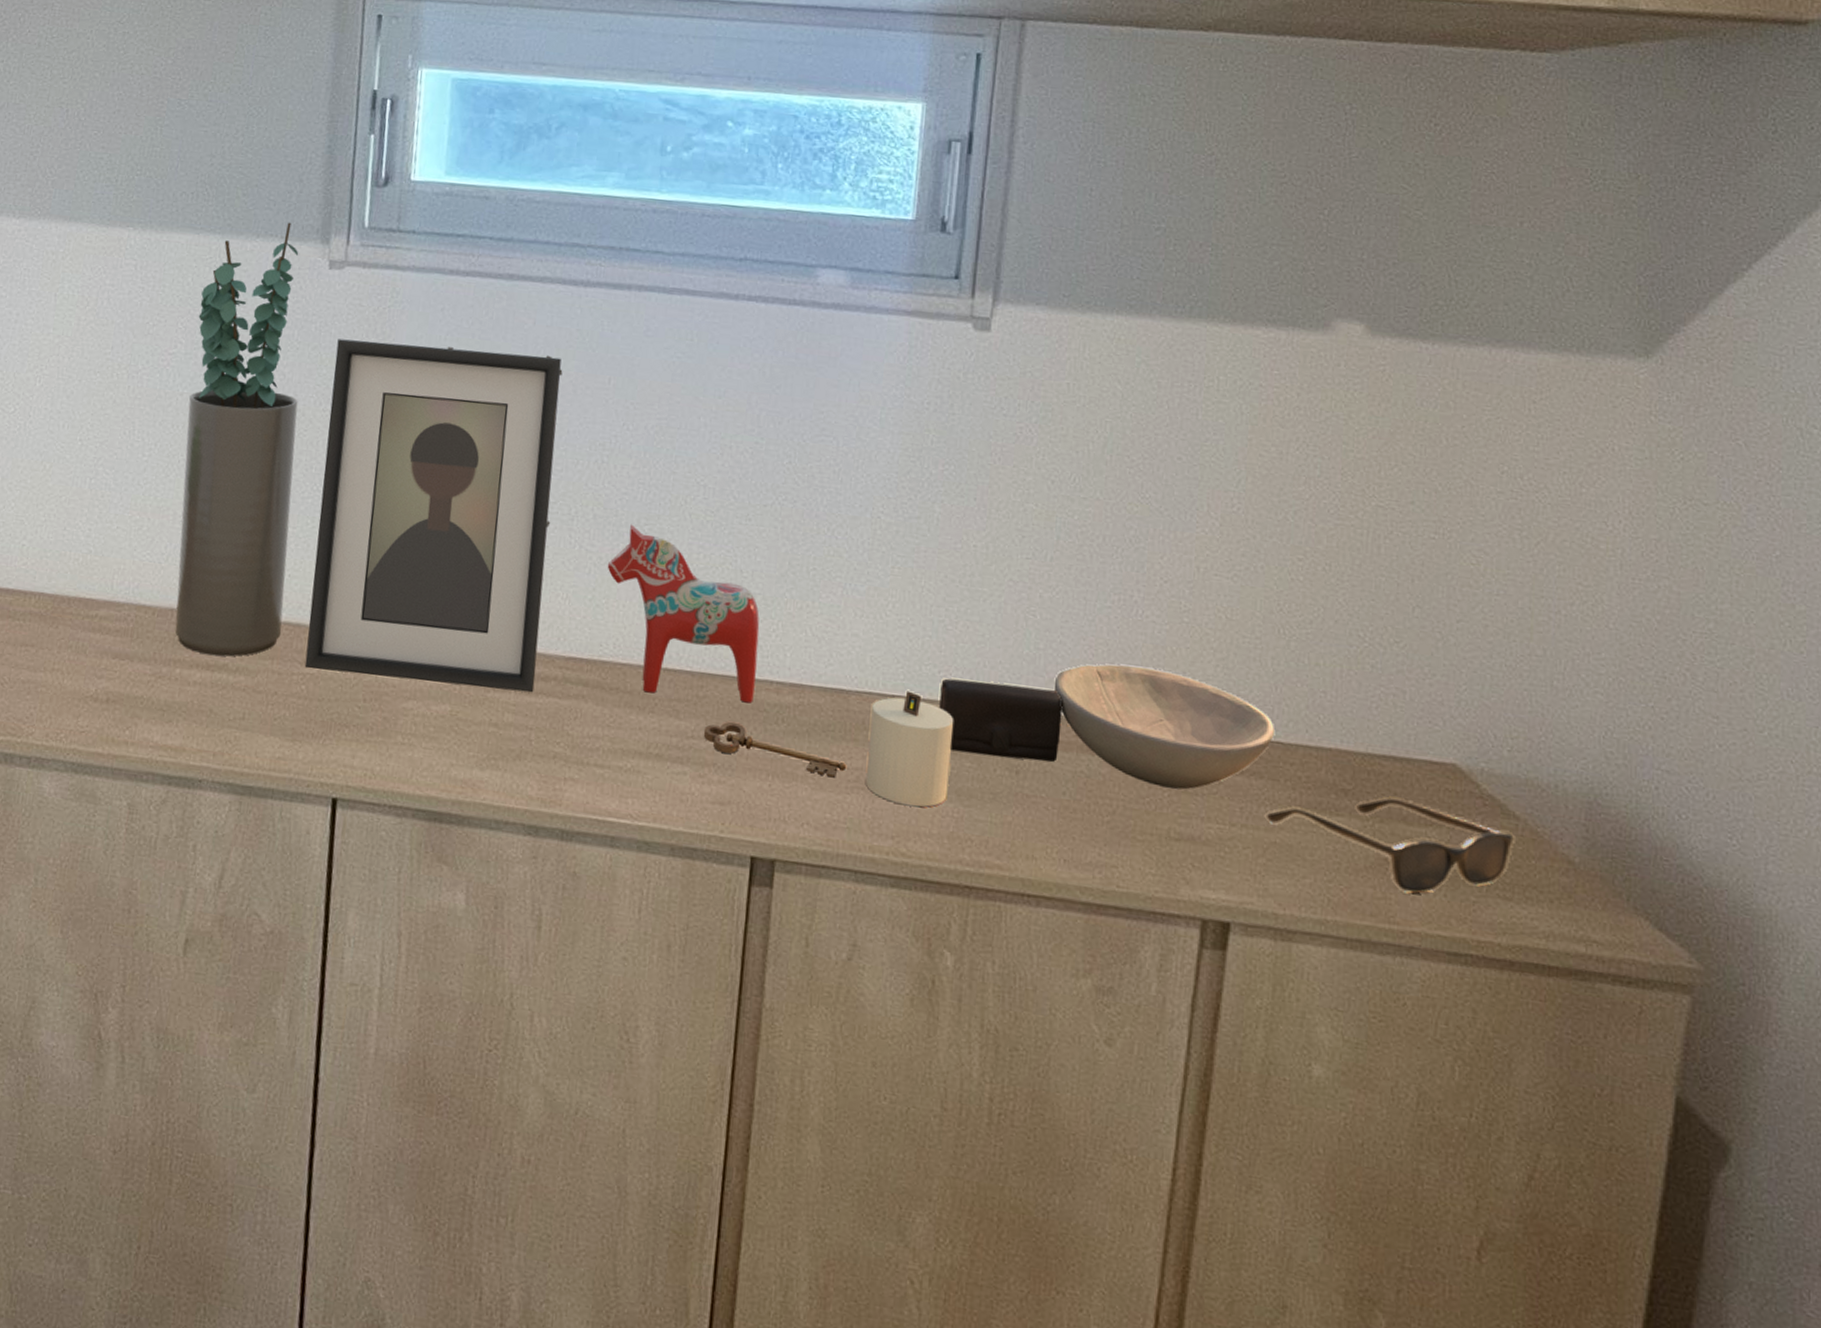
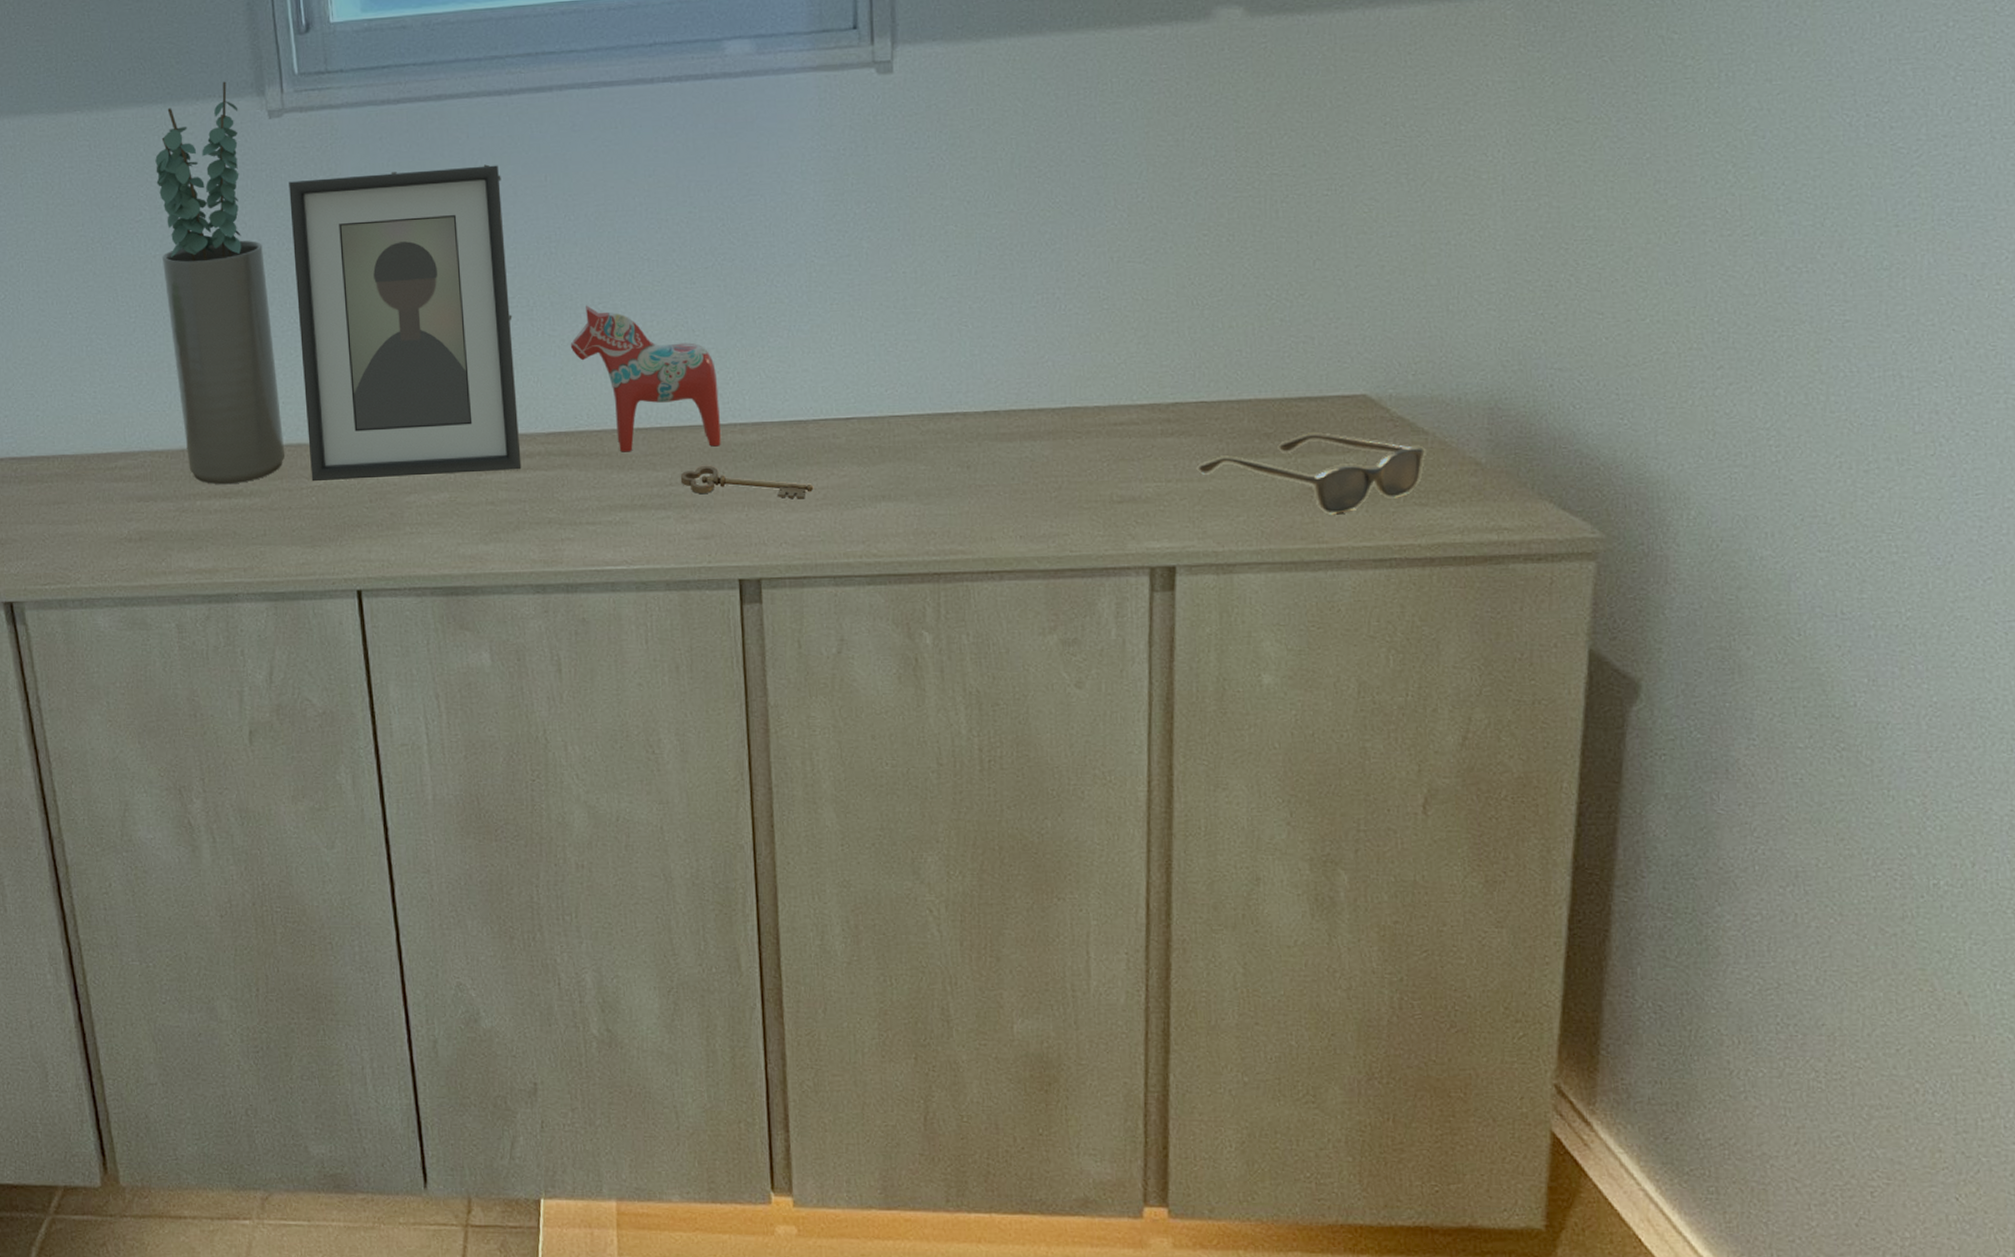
candle: present [865,691,954,808] -> none [829,412,908,513]
wallet: present [939,678,1063,762] -> none [889,390,1004,458]
bowl: present [1053,664,1274,790] -> none [992,356,1198,458]

